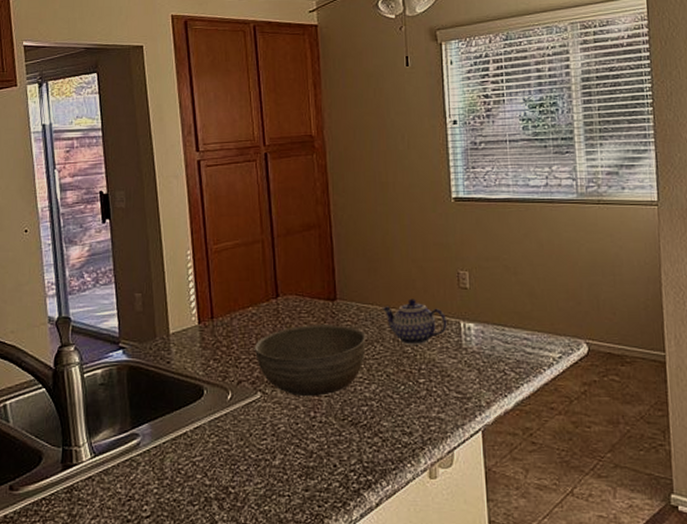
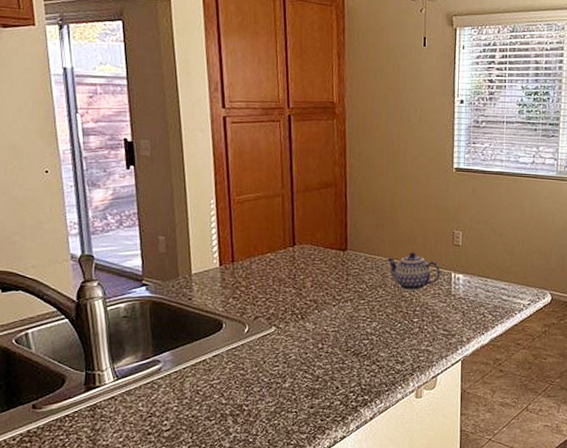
bowl: present [254,325,366,396] -> none [270,271,371,331]

